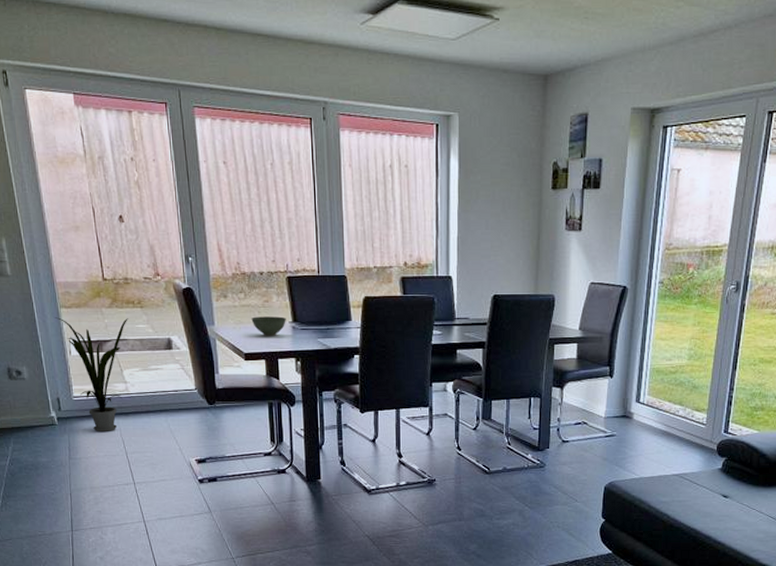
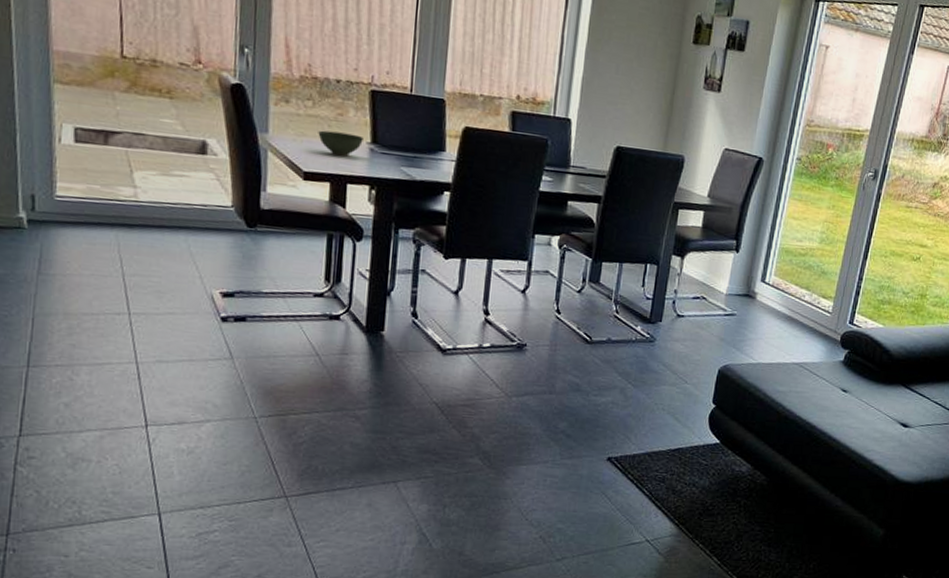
house plant: present [54,317,128,433] -> none [43,93,150,246]

